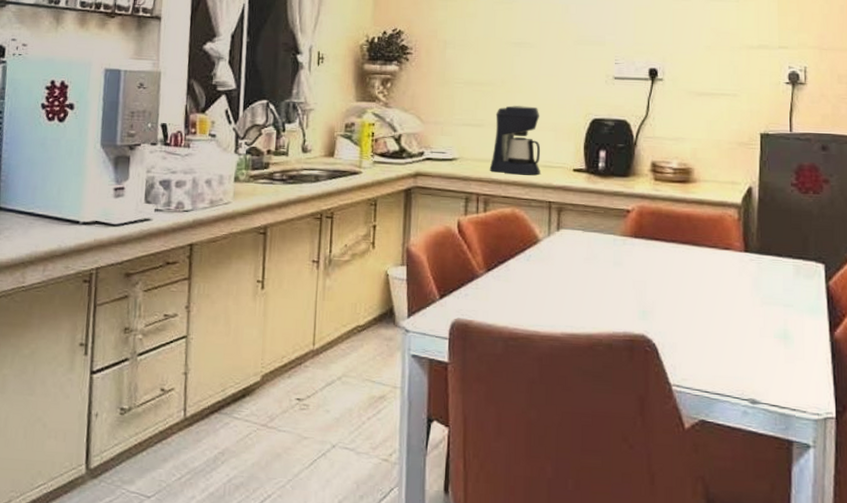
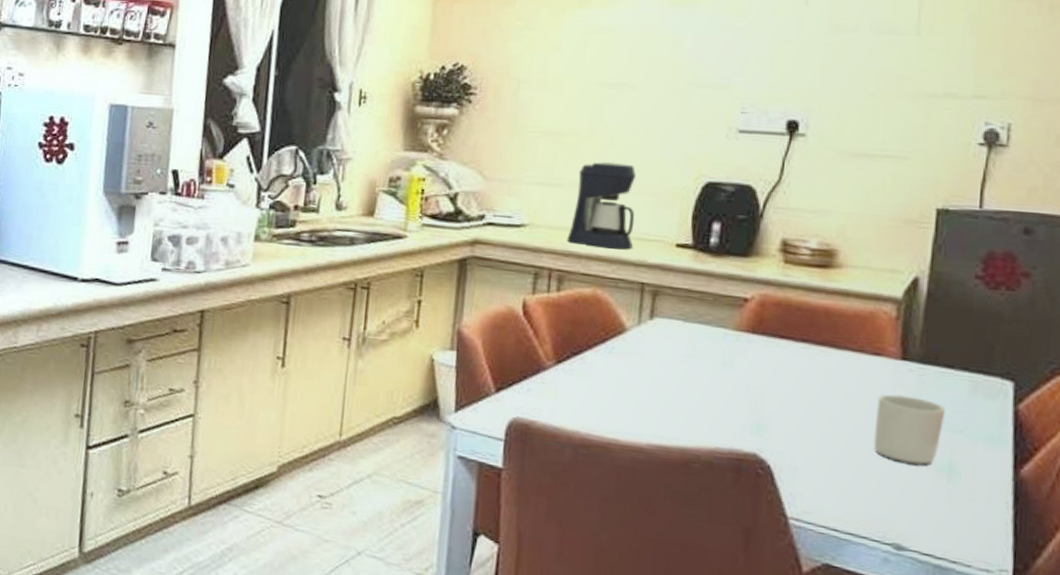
mug: none [729,280,778,334] -> present [873,394,945,465]

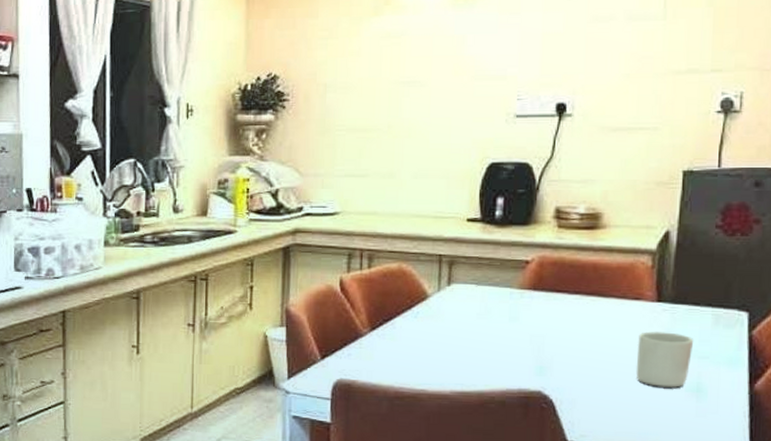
coffee maker: present [566,162,636,250] -> none [374,152,431,228]

